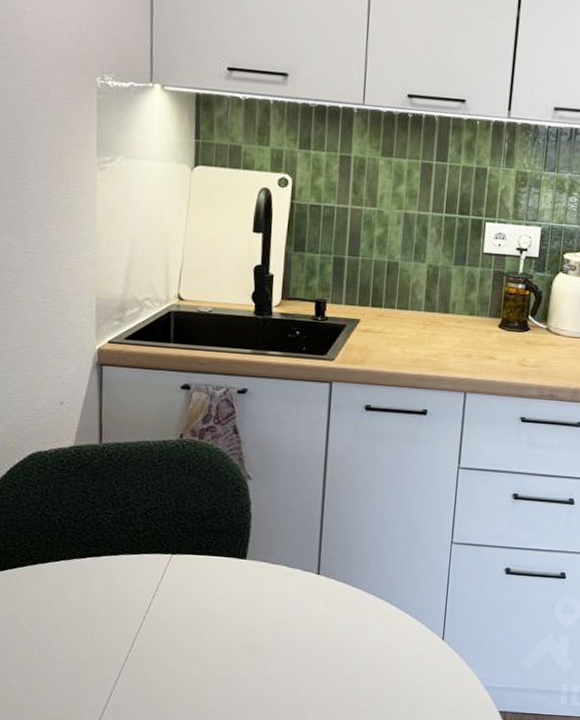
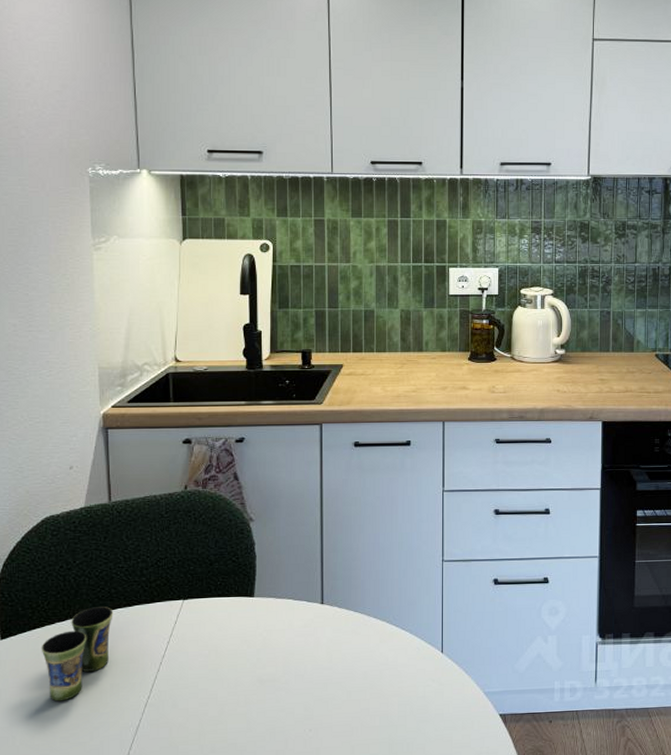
cup: none [21,552,98,645] -> present [41,607,113,701]

